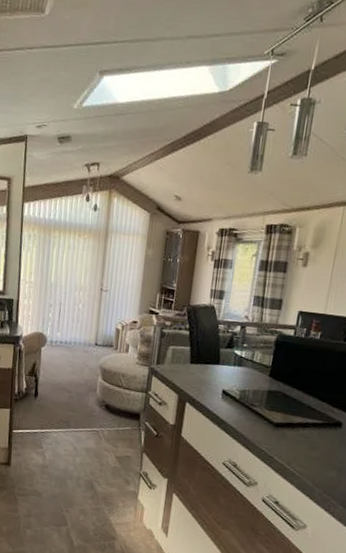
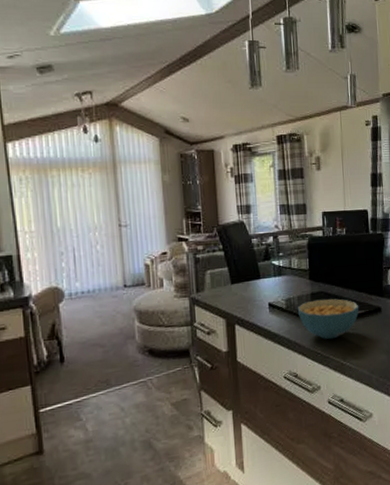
cereal bowl: none [250,397,318,441] -> present [297,298,359,340]

